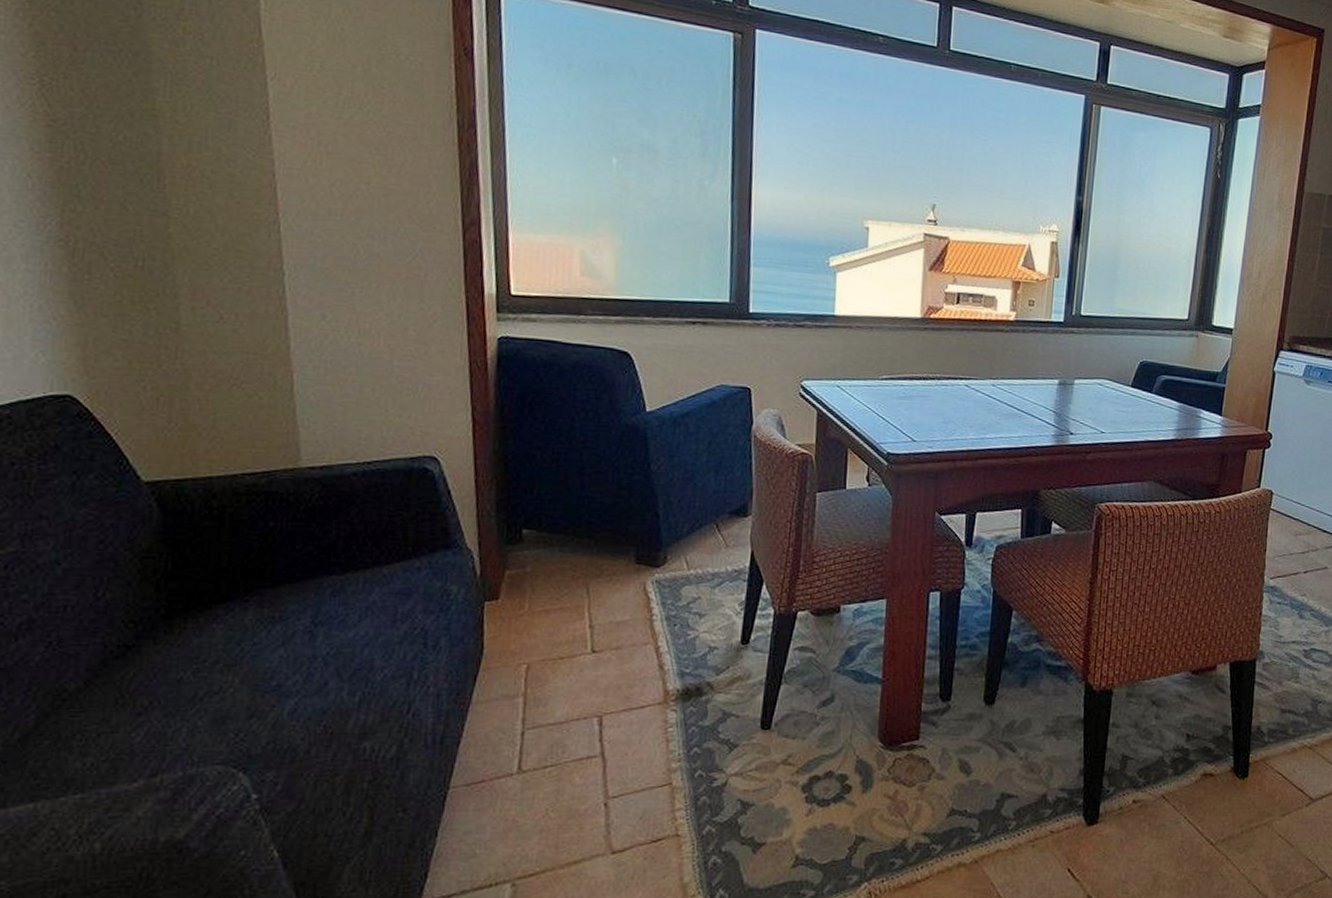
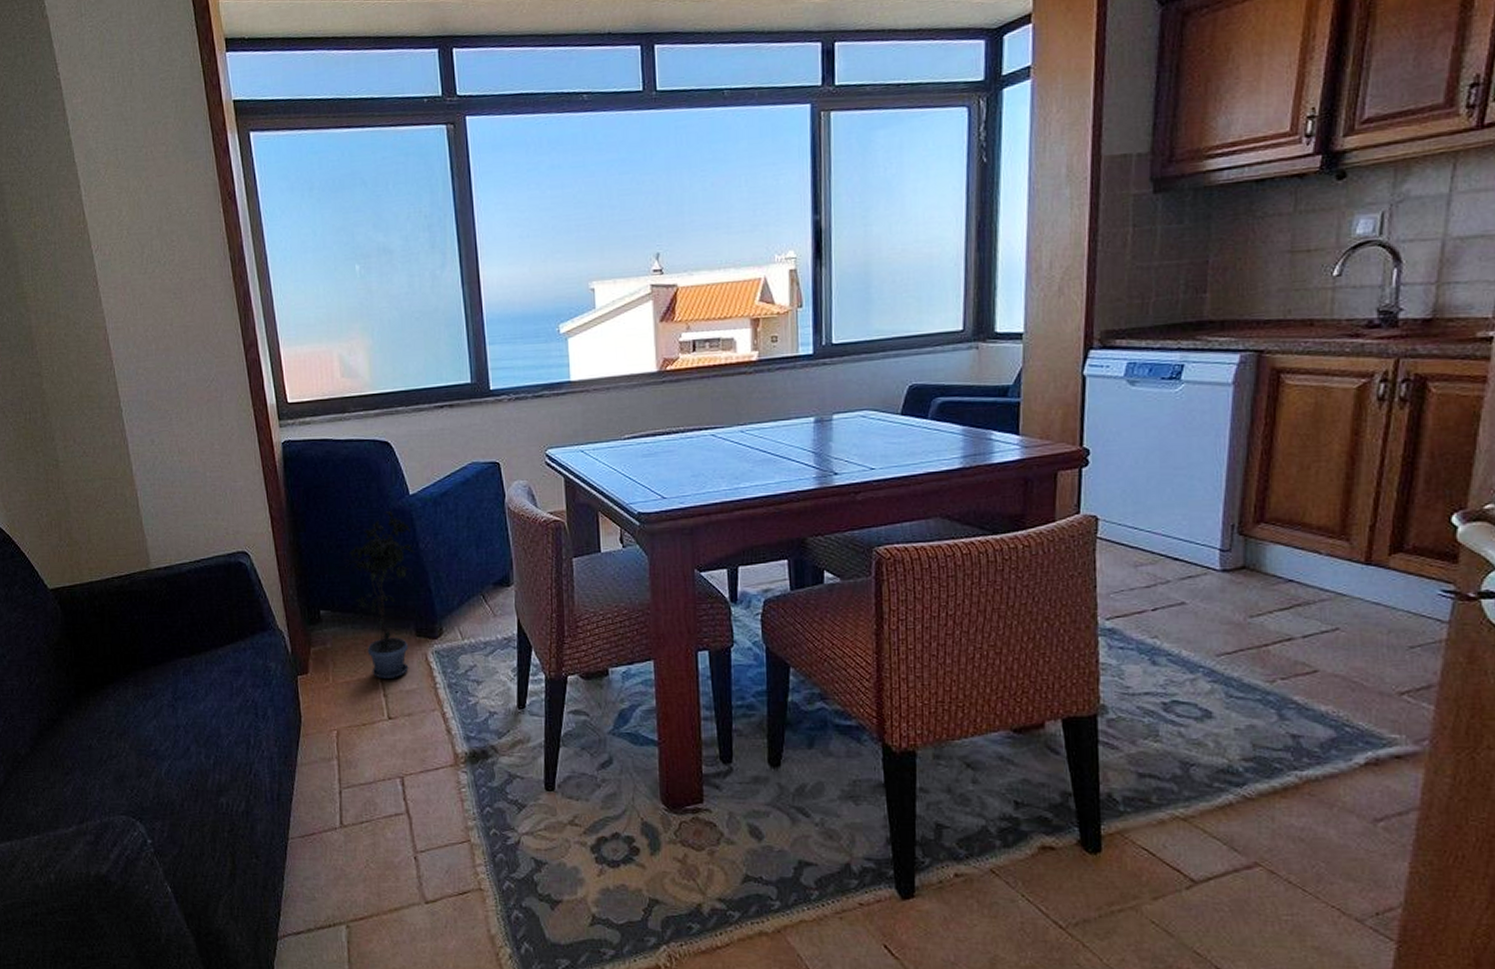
potted plant: none [557,426,647,610] -> present [343,510,416,680]

